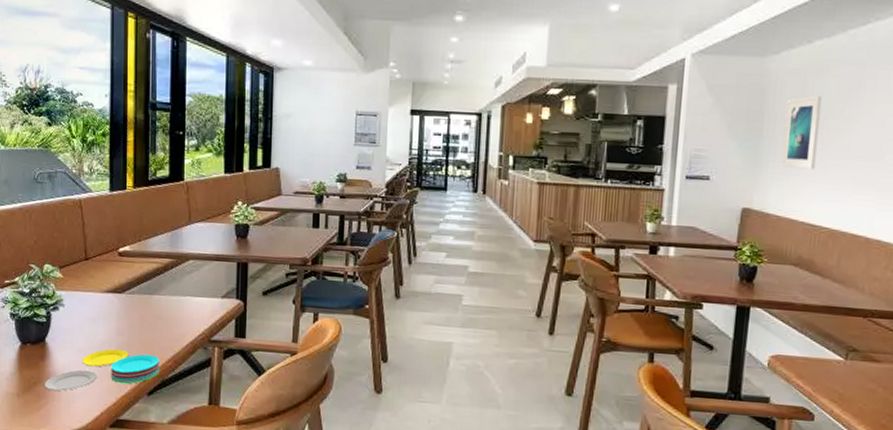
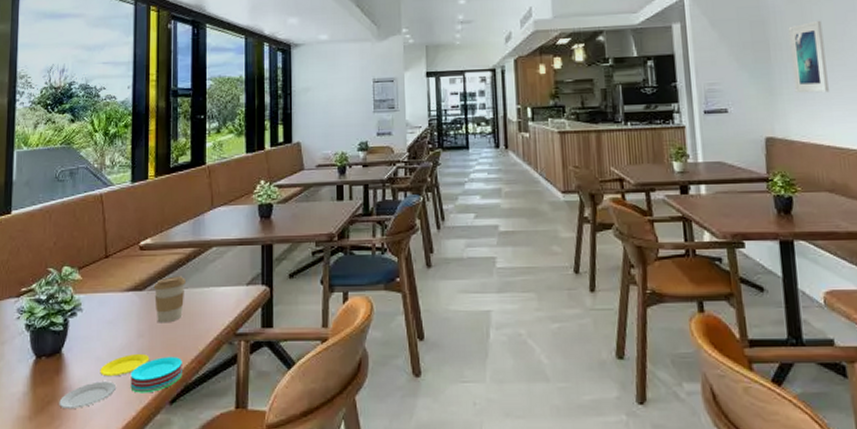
coffee cup: none [132,283,163,325] -> present [153,276,186,323]

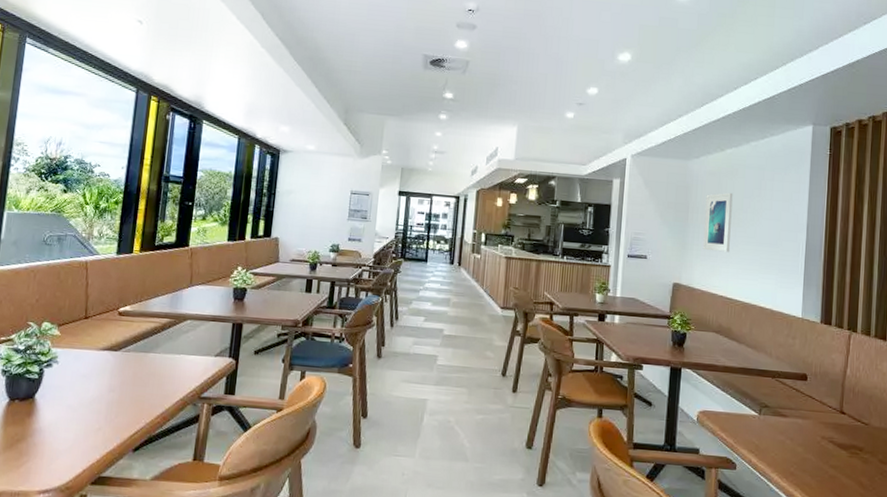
plate: present [59,353,182,408] -> none [28,405,148,448]
coffee cup: present [153,276,186,323] -> none [128,341,159,382]

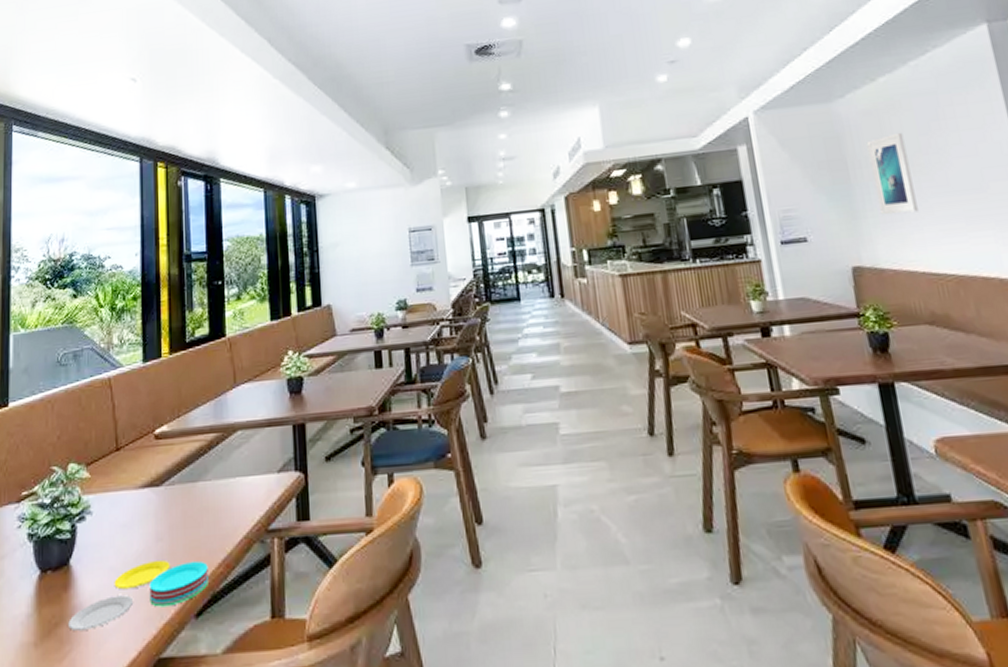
plate: none [28,405,148,448] -> present [68,559,208,631]

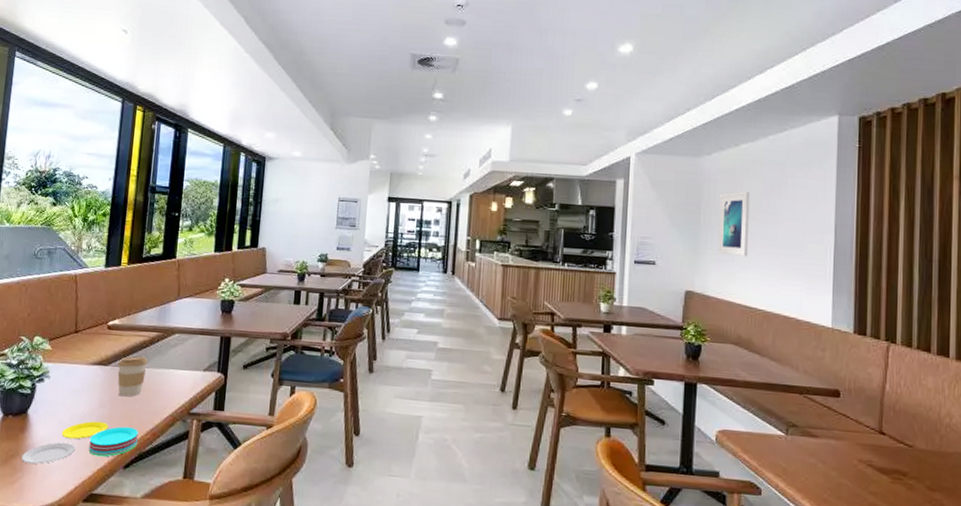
coffee cup: none [172,466,208,523] -> present [117,356,148,397]

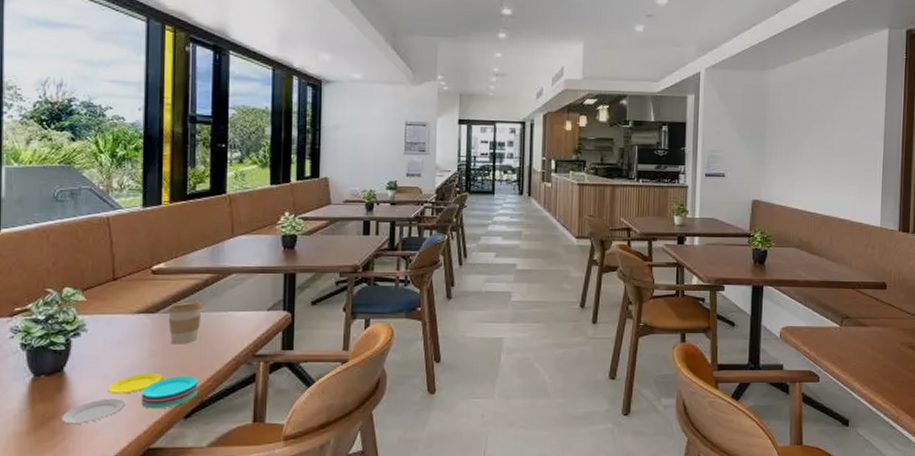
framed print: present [717,191,750,257] -> none [781,103,810,165]

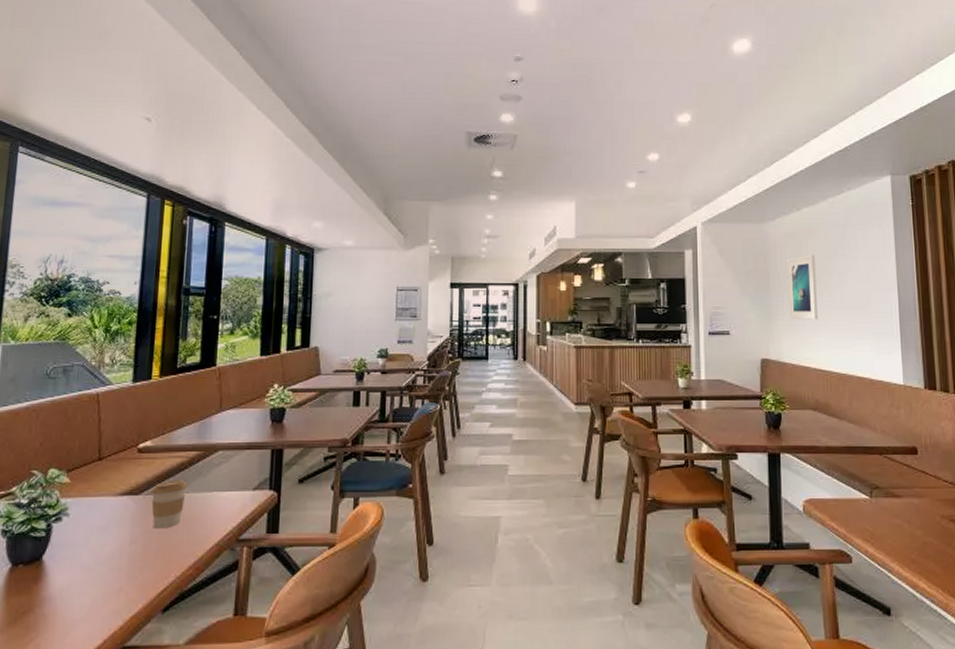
plate: present [61,372,198,424] -> none [36,560,178,619]
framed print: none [781,103,810,165] -> present [786,254,818,320]

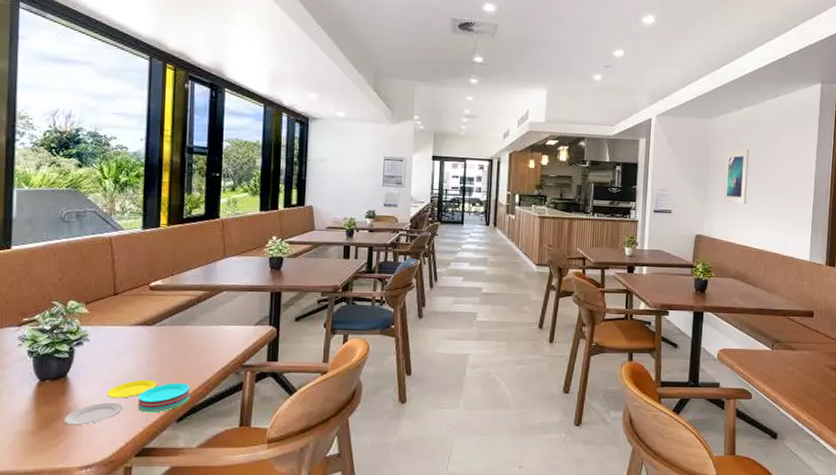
plate: none [36,560,178,619] -> present [64,379,190,425]
coffee cup: present [151,480,187,529] -> none [163,314,195,354]

